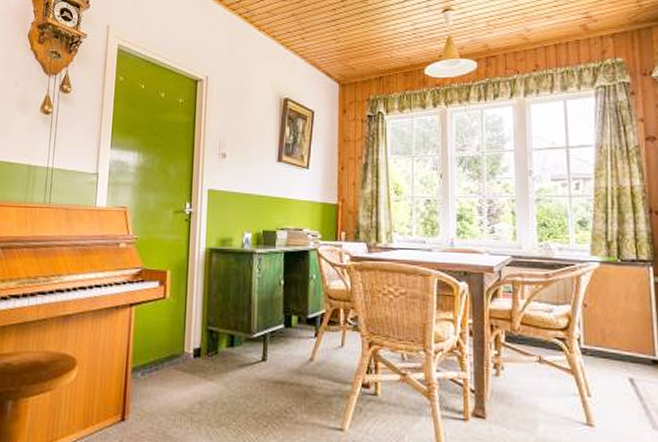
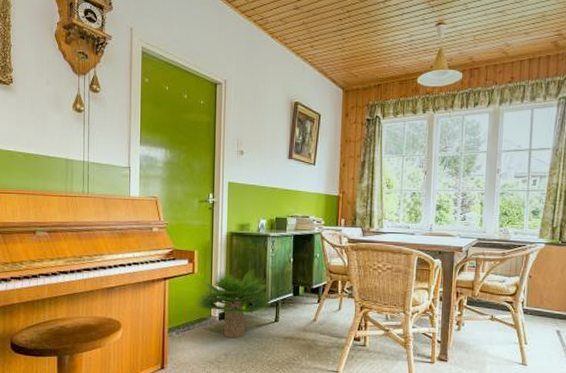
potted plant: none [165,292,258,381] -> present [195,268,272,338]

